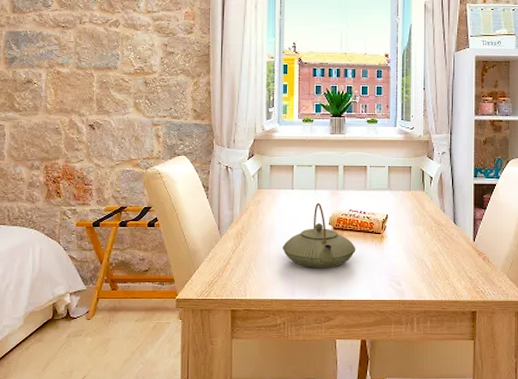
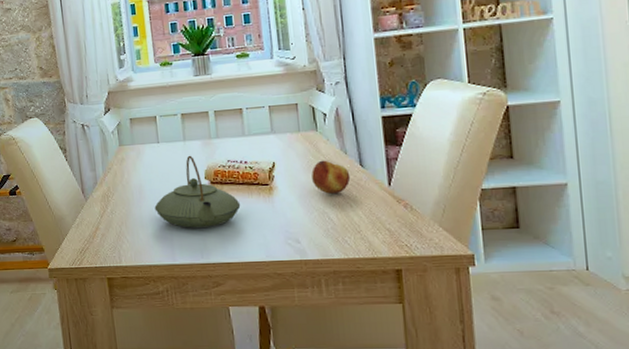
fruit: none [416,216,446,246] -> present [311,160,351,195]

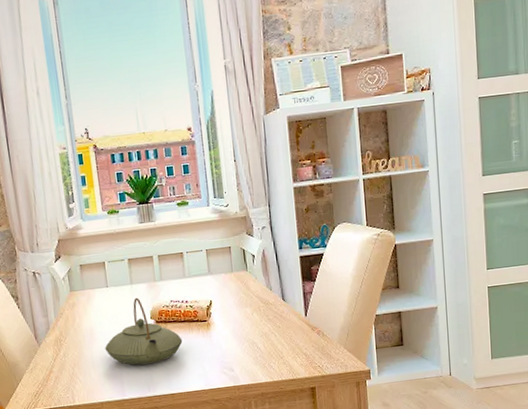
fruit: present [311,160,351,195] -> none [243,296,275,327]

